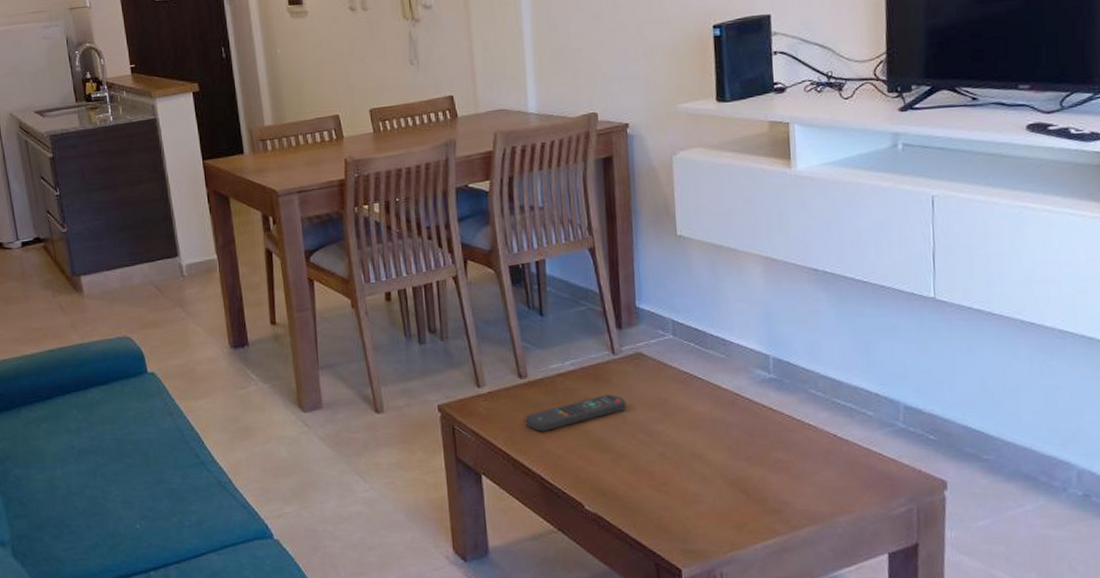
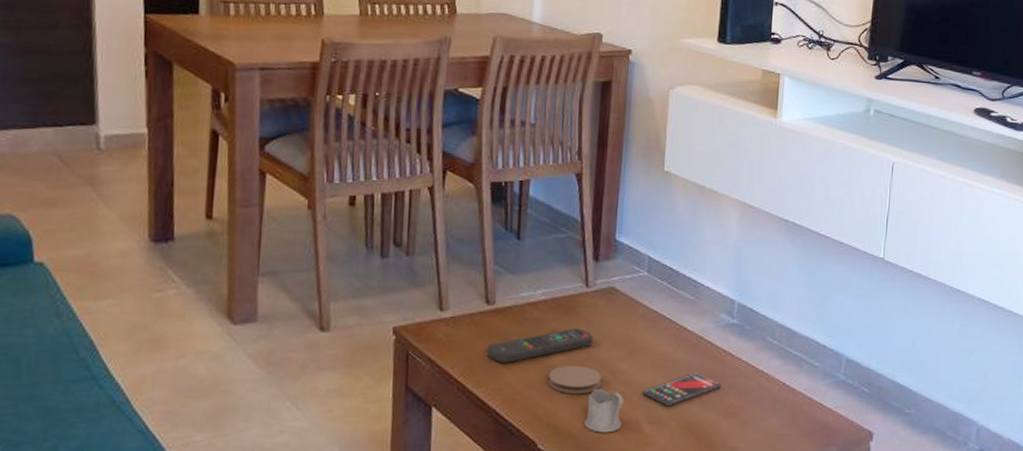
coaster: none [587,429,639,457] -> present [548,365,601,395]
tea glass holder: none [628,451,666,493] -> present [584,389,624,433]
smartphone: none [682,429,765,464] -> present [642,372,721,407]

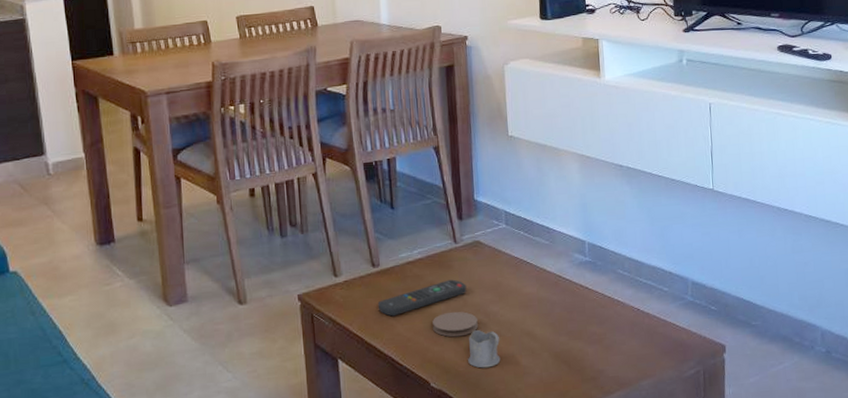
smartphone: present [642,372,721,407] -> none [514,307,583,340]

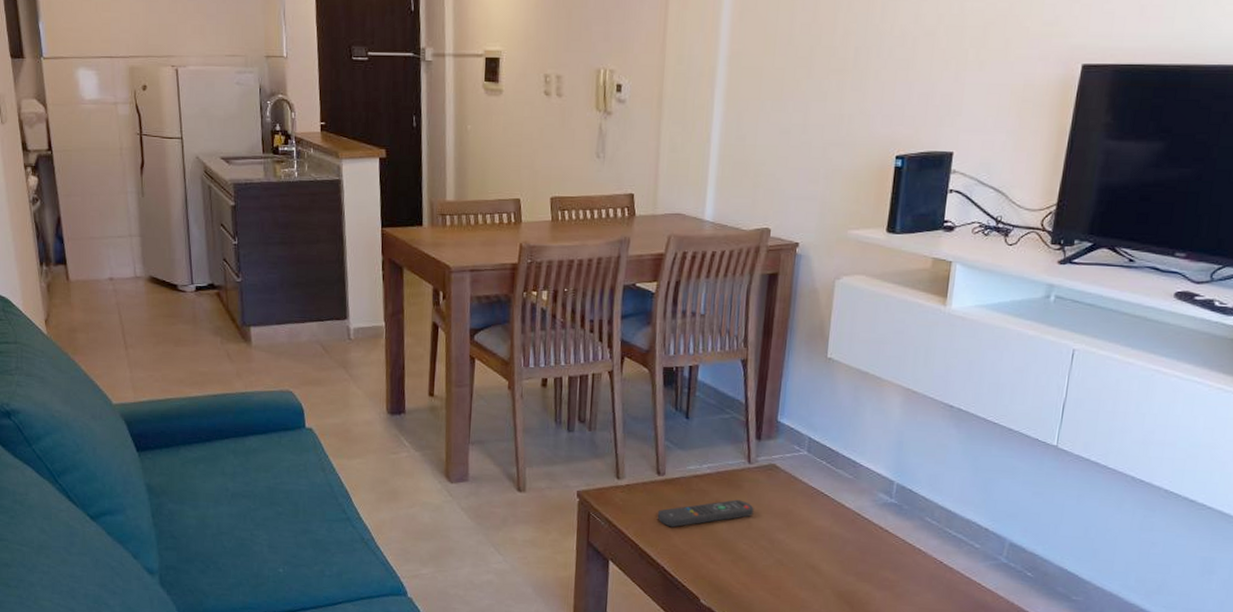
coaster: present [432,311,478,337] -> none [711,532,760,559]
tea glass holder: present [468,330,501,368] -> none [743,555,781,595]

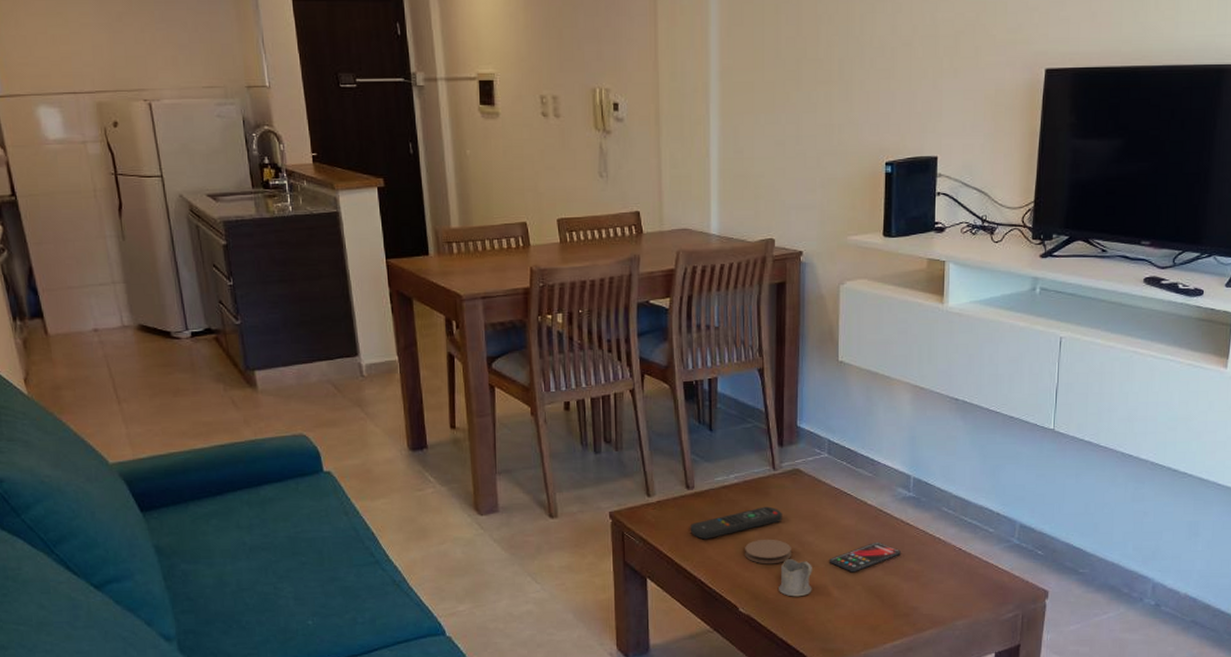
coaster: none [711,532,760,559] -> present [745,539,791,564]
tea glass holder: none [743,555,781,595] -> present [779,559,812,597]
smartphone: none [798,546,876,576] -> present [828,541,901,573]

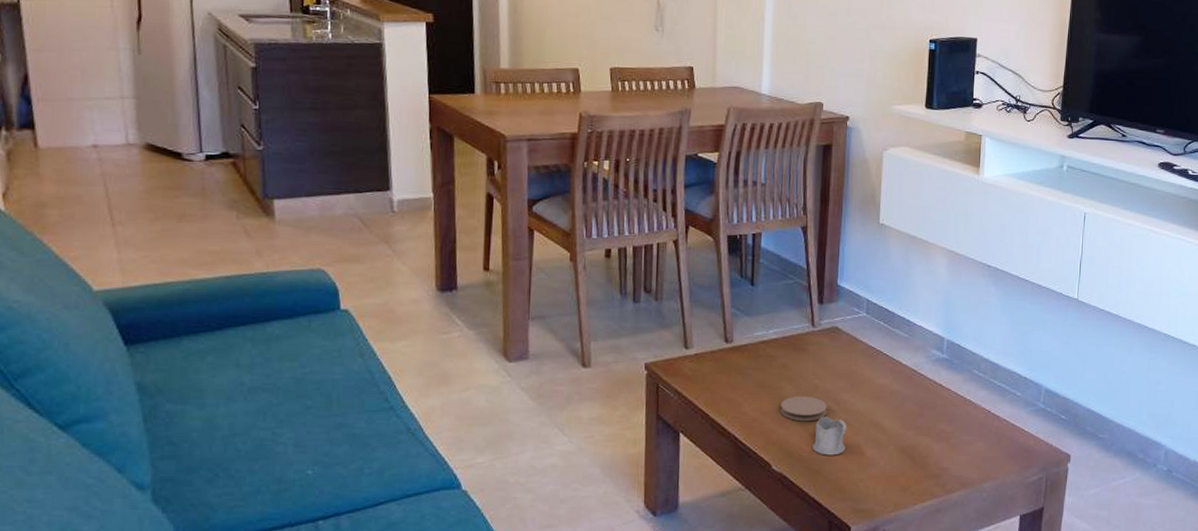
remote control: present [690,506,782,540] -> none [726,363,820,395]
smartphone: present [828,541,901,573] -> none [863,402,933,432]

